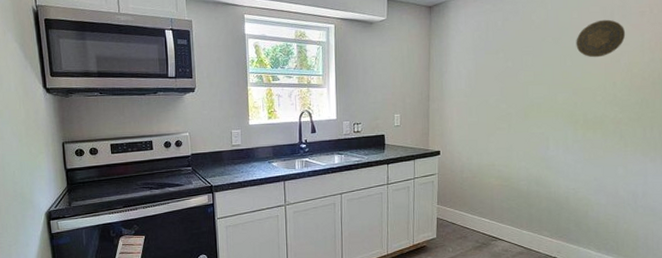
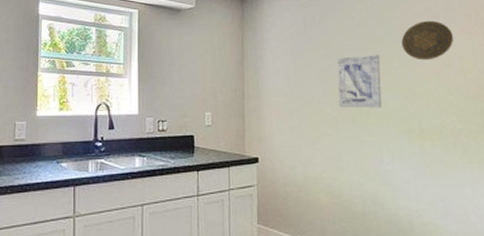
wall art: none [513,54,555,105] -> present [337,54,382,109]

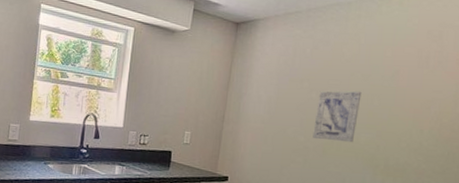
decorative plate: present [401,20,454,61] -> none [386,62,440,102]

